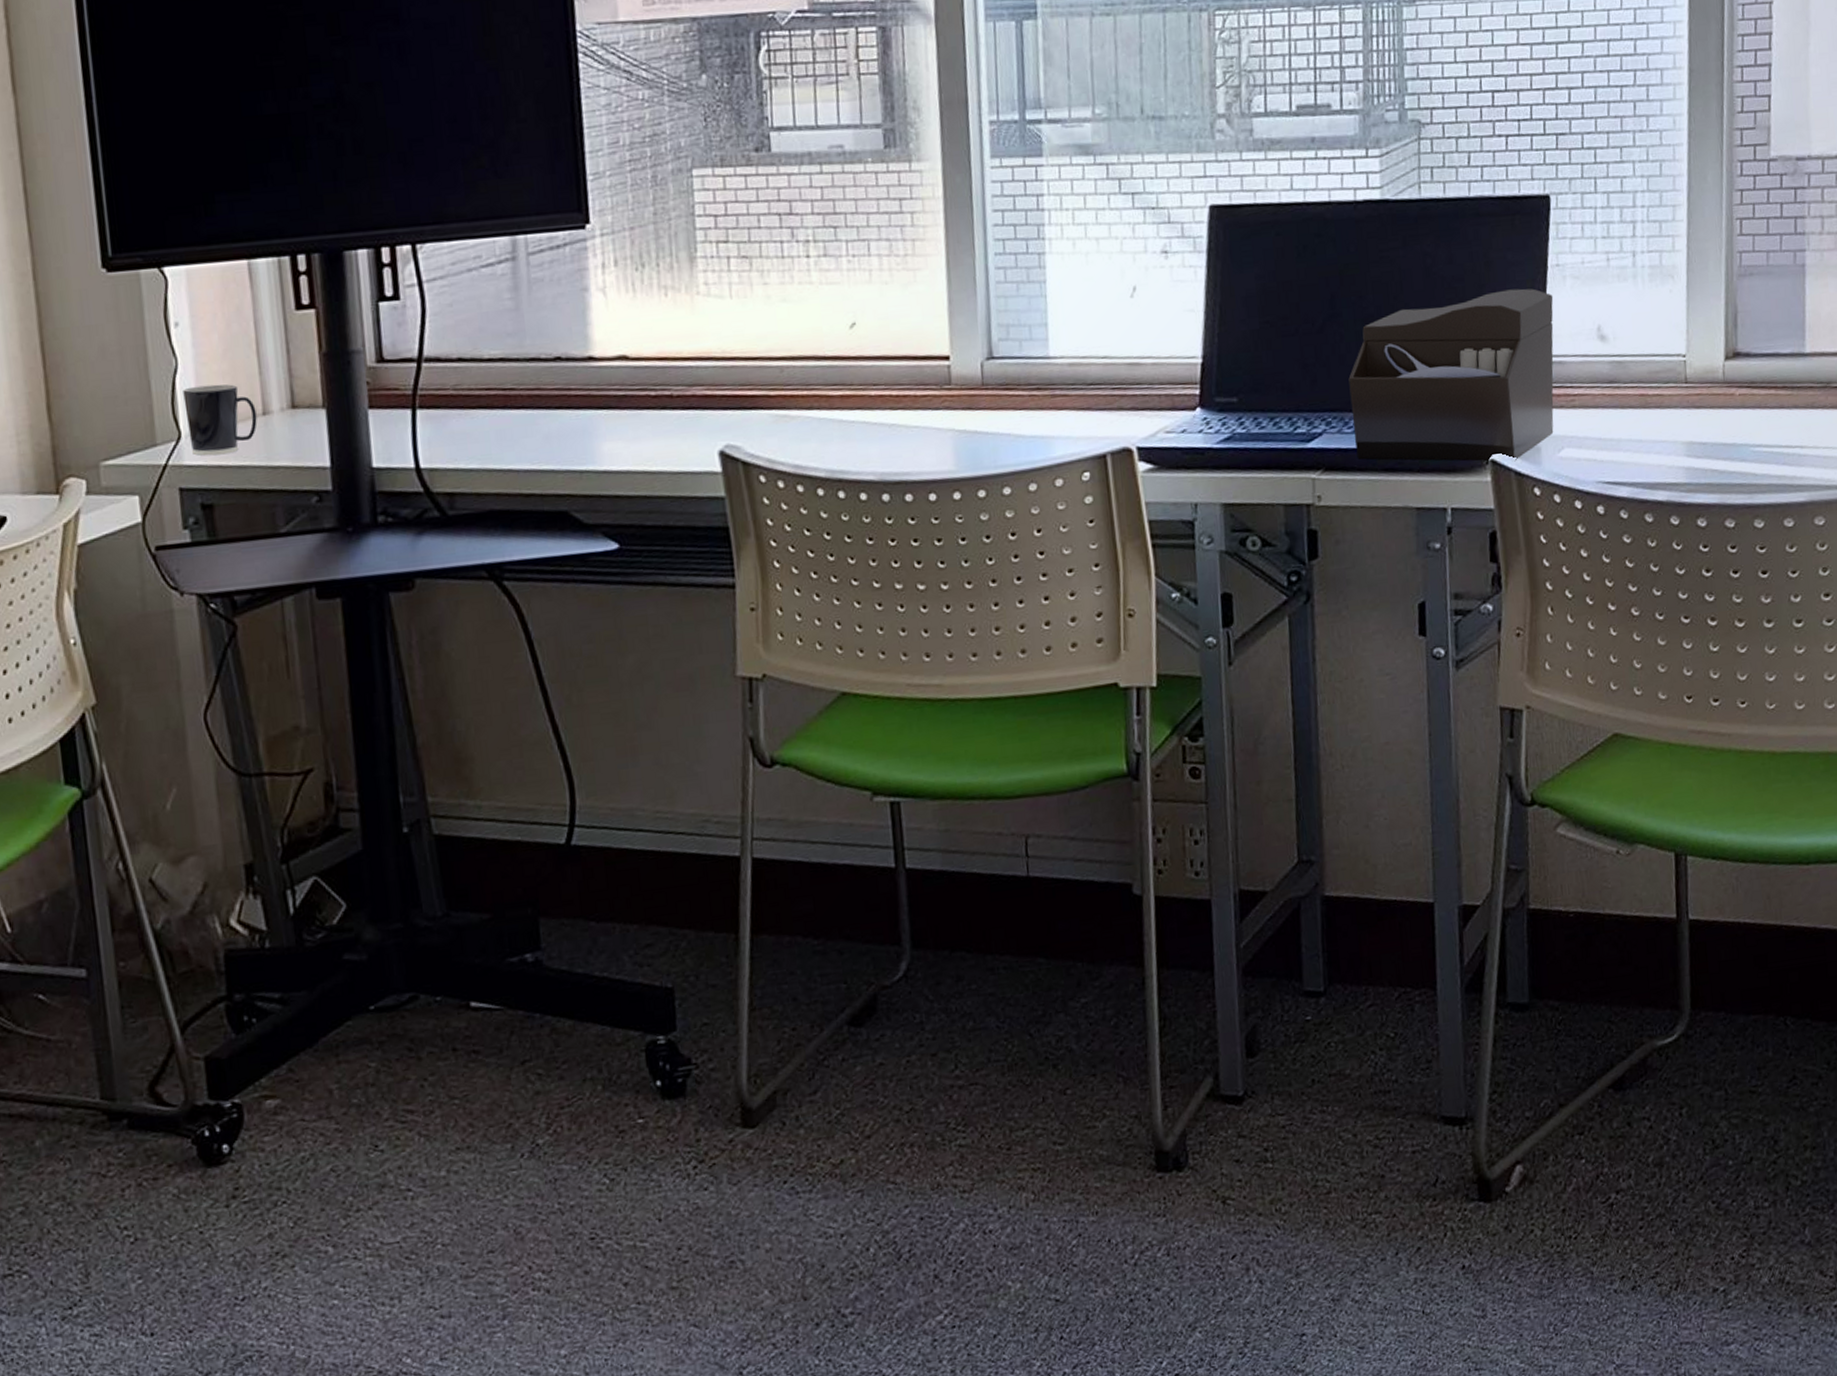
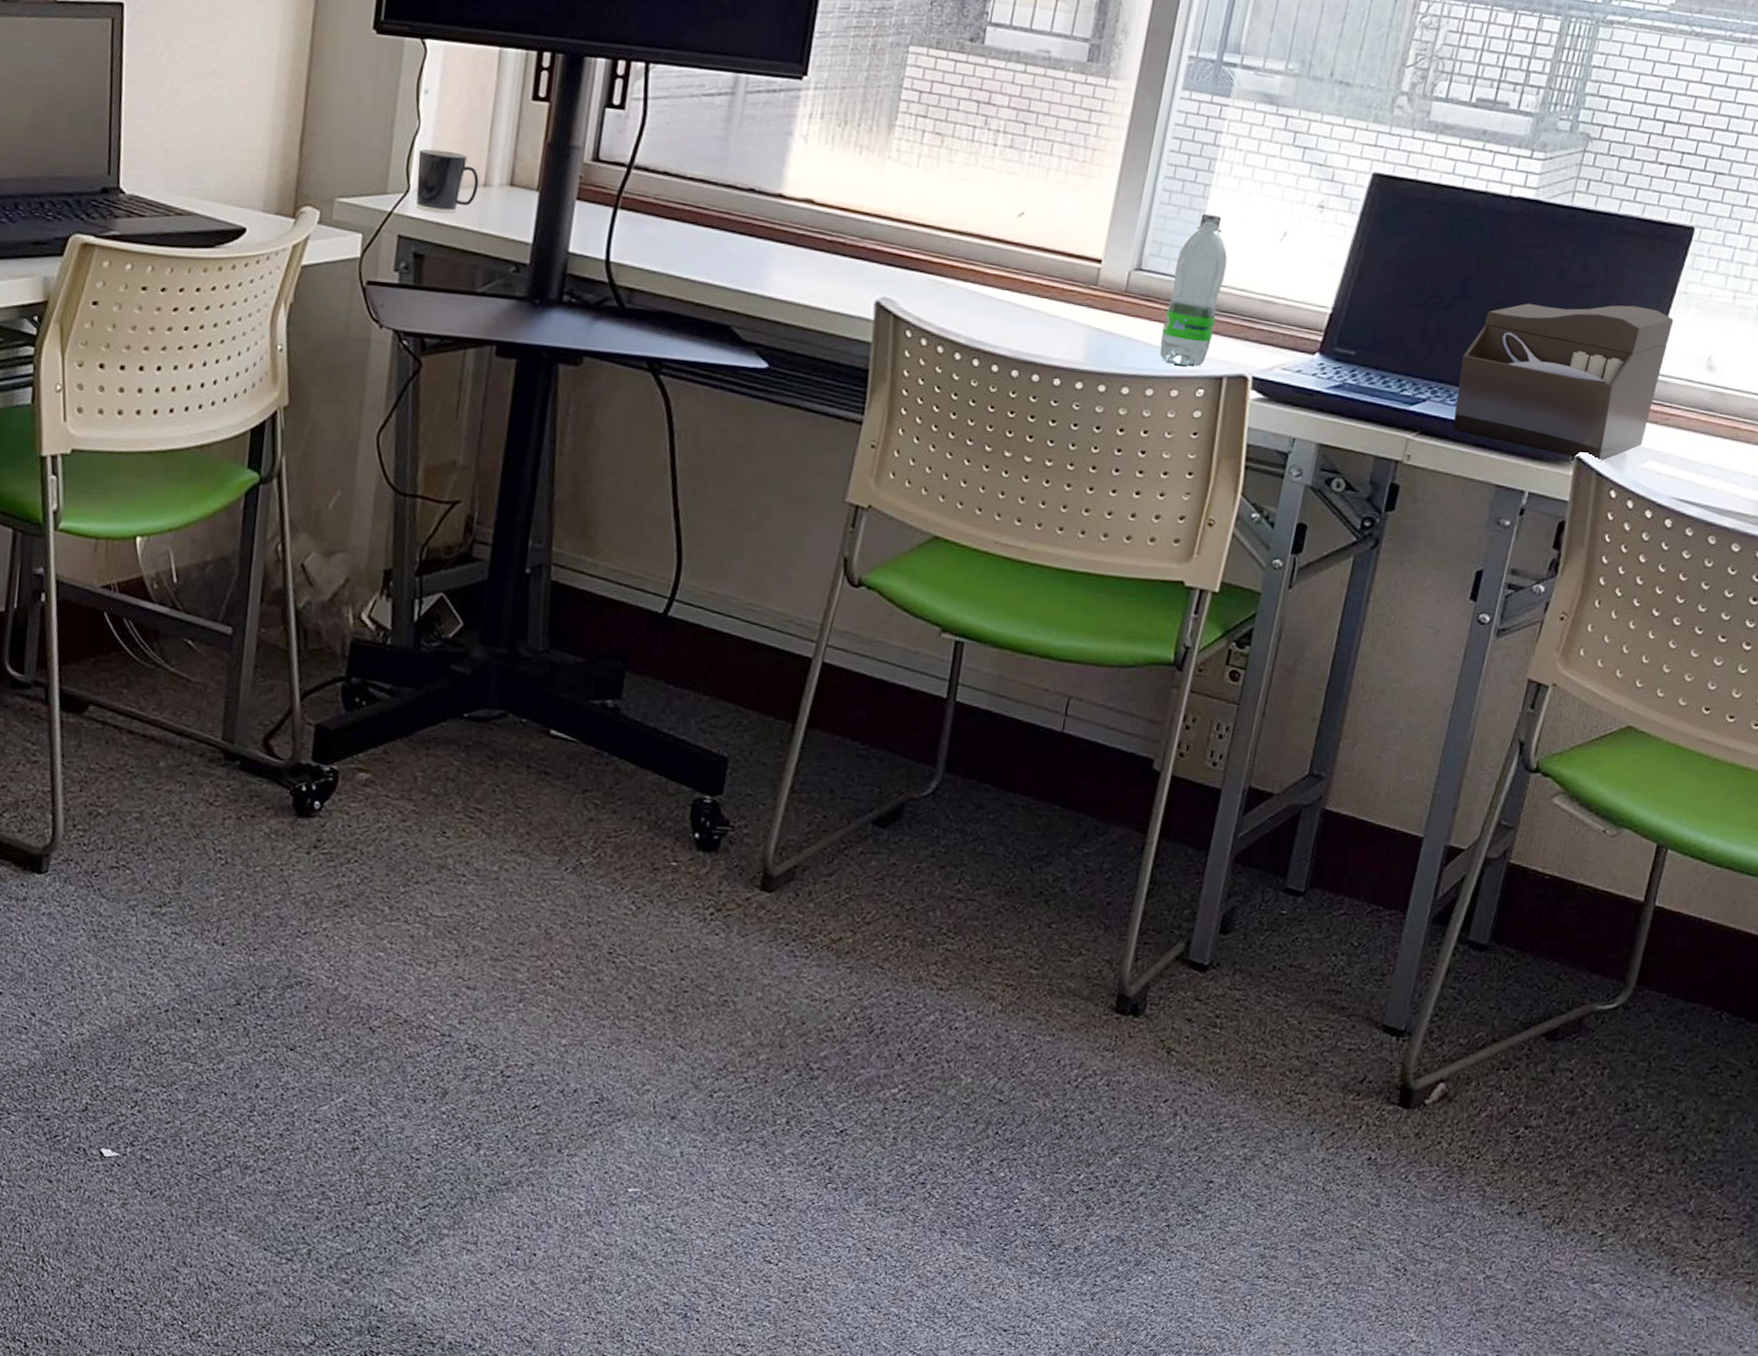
bottle: none [1028,283,1085,452] -> present [1159,213,1228,368]

